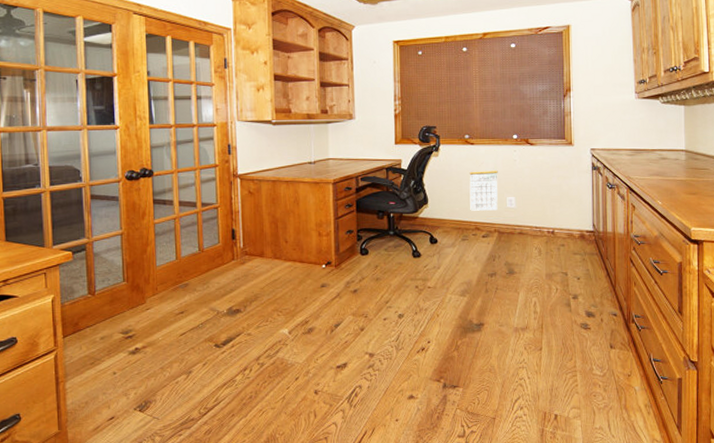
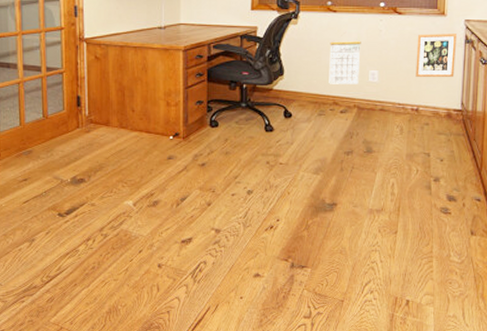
picture frame: none [549,161,585,202] -> present [415,34,456,77]

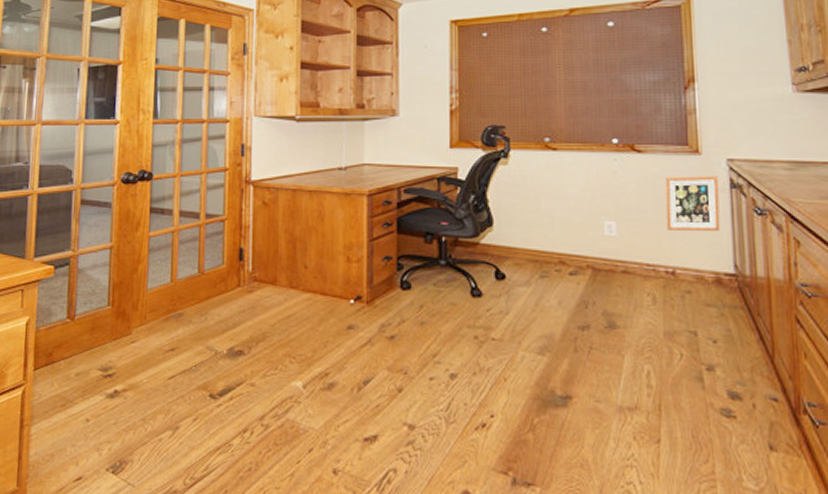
calendar: present [329,41,361,84] -> none [550,185,592,239]

